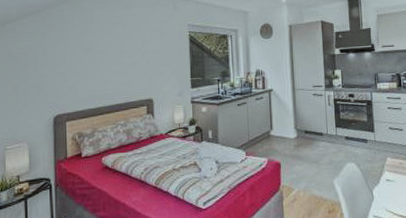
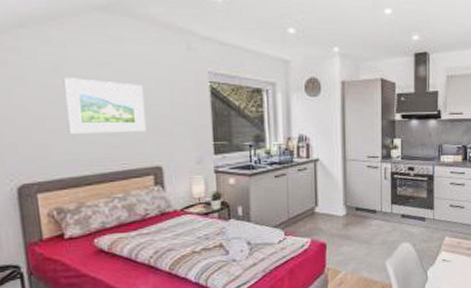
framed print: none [89,35,142,76] -> present [63,78,146,134]

